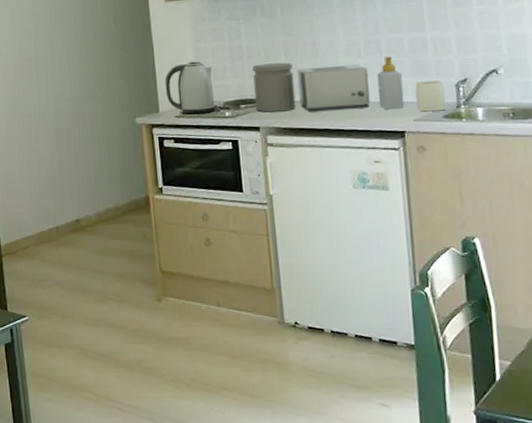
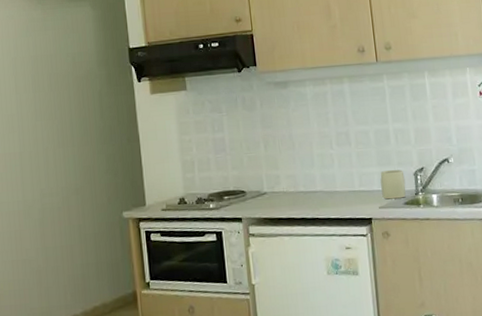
kettle: present [165,61,216,115] -> none [151,154,201,208]
jar: present [252,62,296,113] -> none [235,154,276,204]
toaster: present [297,64,371,112] -> none [275,154,342,202]
soap bottle: present [377,56,405,110] -> none [347,147,372,199]

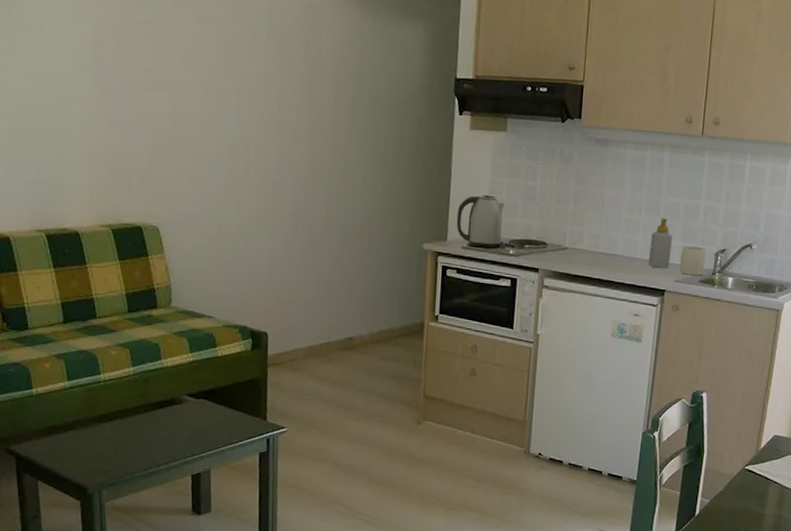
kettle: none [151,154,201,208] -> present [456,195,505,249]
soap bottle: none [347,147,372,199] -> present [648,218,673,270]

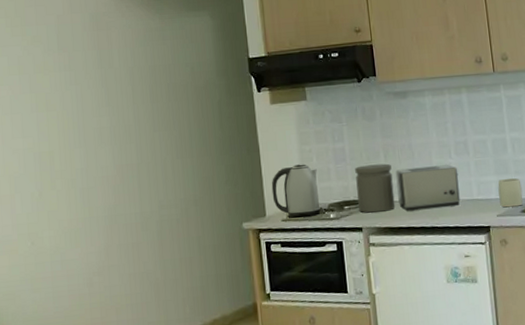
jar: none [539,207,579,257] -> present [355,163,396,213]
toaster: none [579,217,645,265] -> present [395,164,460,212]
soap bottle: present [648,218,673,270] -> none [465,156,490,207]

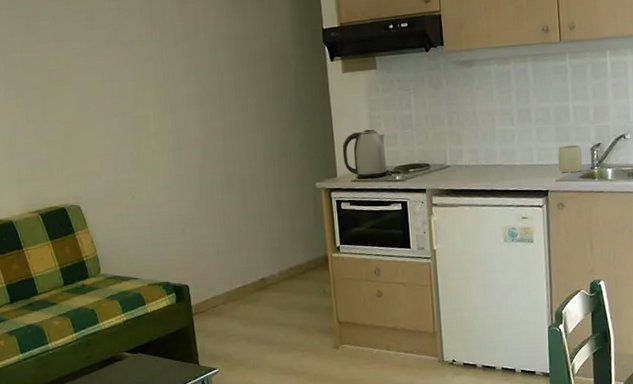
jar: present [355,163,396,213] -> none [420,129,458,176]
toaster: present [395,164,460,212] -> none [459,130,521,175]

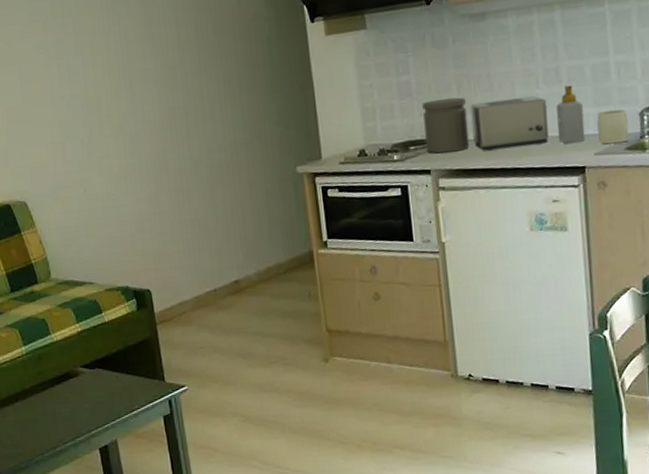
kettle: present [342,129,388,179] -> none [327,100,383,161]
jar: none [420,129,458,176] -> present [422,97,470,154]
toaster: none [459,130,521,175] -> present [470,95,549,151]
soap bottle: none [527,123,549,172] -> present [556,85,586,145]

